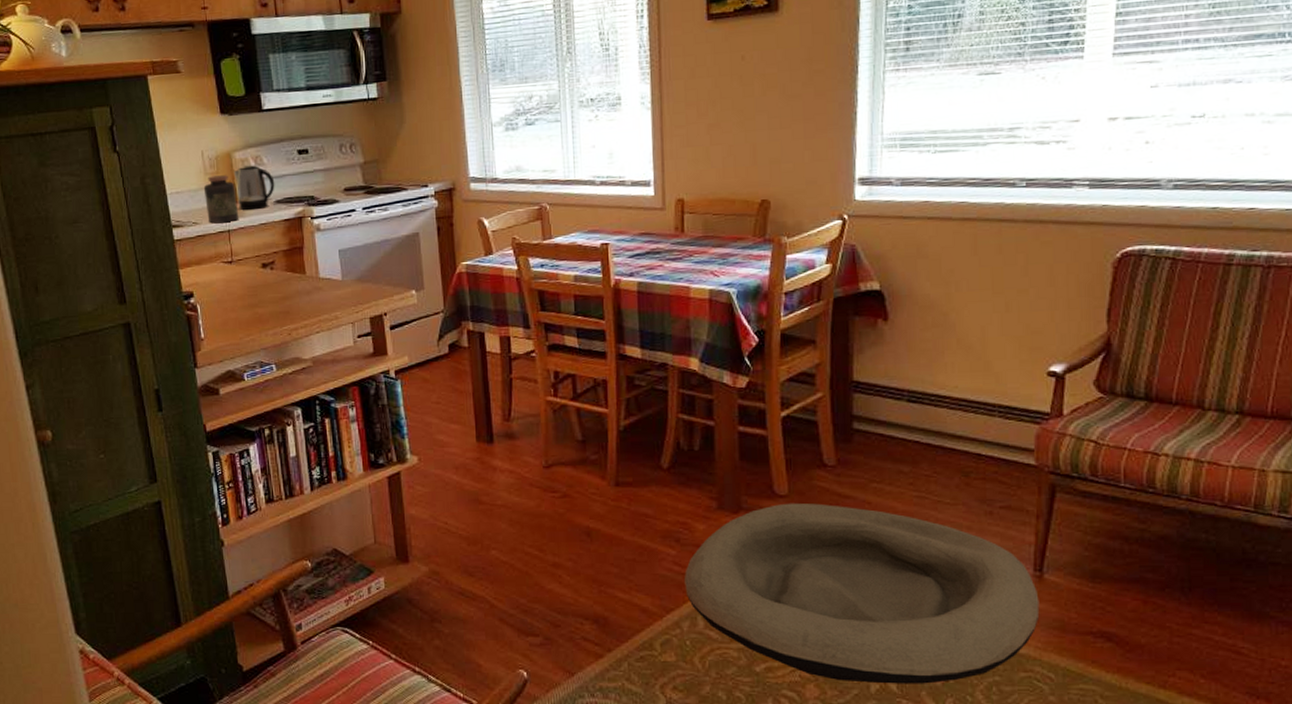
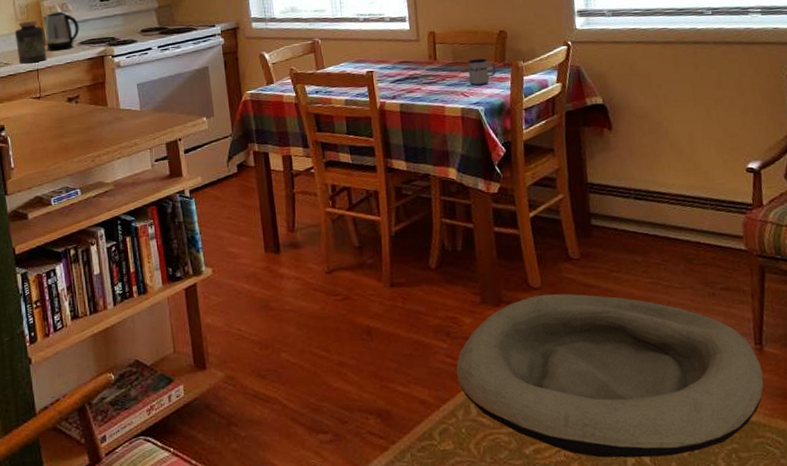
mug: none [721,232,754,264] -> present [468,58,496,86]

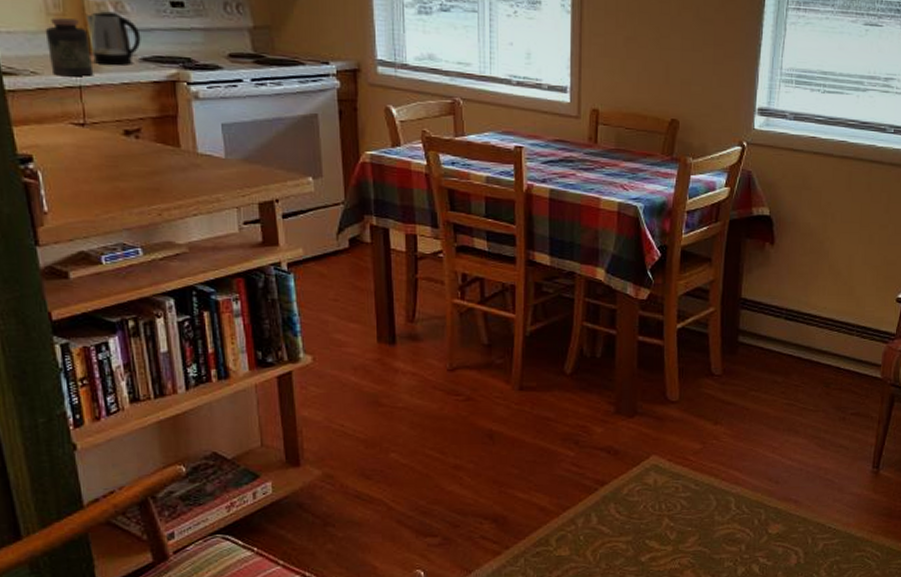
dog bed: present [456,293,764,458] -> none [581,408,875,567]
mug: present [468,58,496,86] -> none [631,148,661,179]

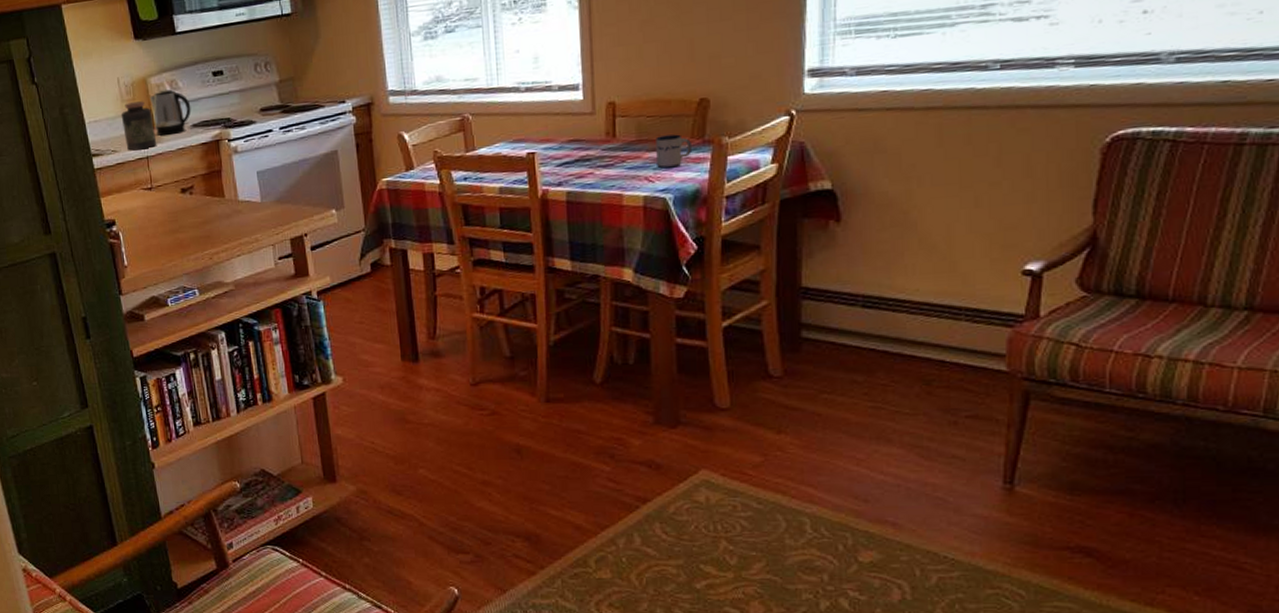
mug: none [631,148,661,179] -> present [656,134,691,169]

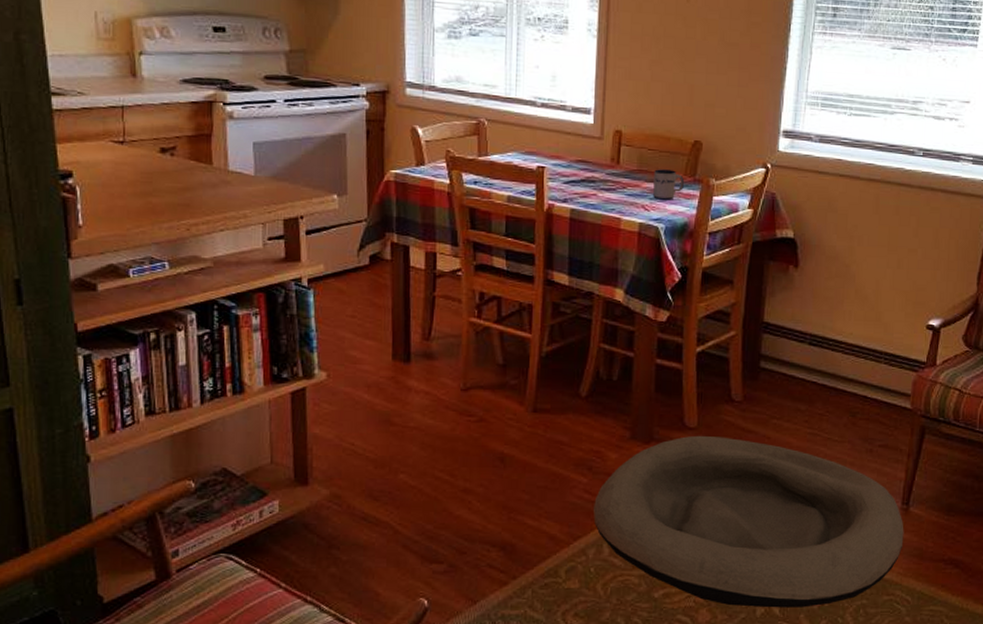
jar: present [121,101,157,151] -> none [94,42,137,98]
kettle: present [149,89,191,136] -> none [133,35,183,87]
dog bed: none [620,416,1010,601] -> present [593,435,904,608]

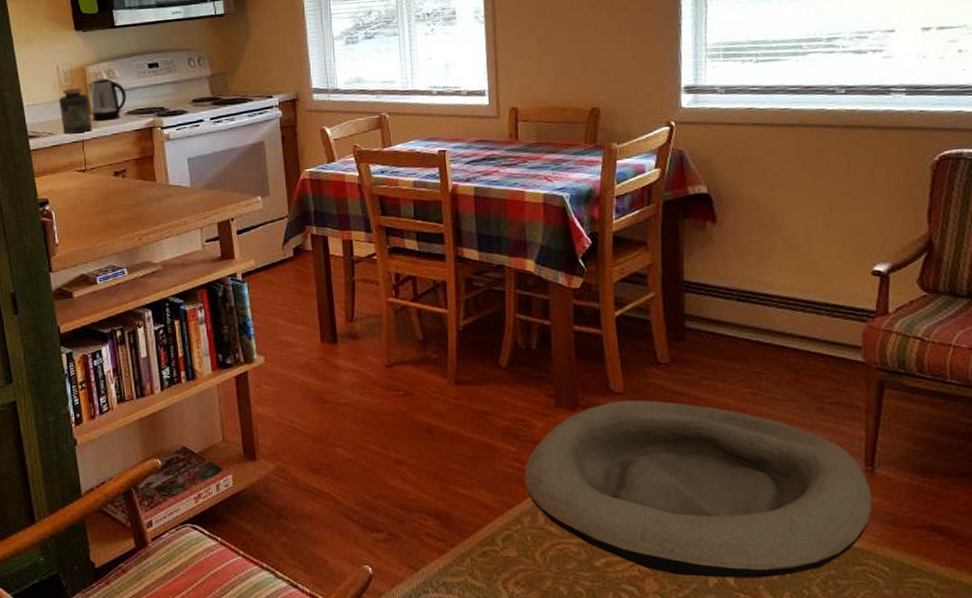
jar: none [94,42,137,98] -> present [58,88,93,134]
kettle: none [133,35,183,87] -> present [87,78,127,121]
mug: present [653,169,684,200] -> none [553,139,585,170]

